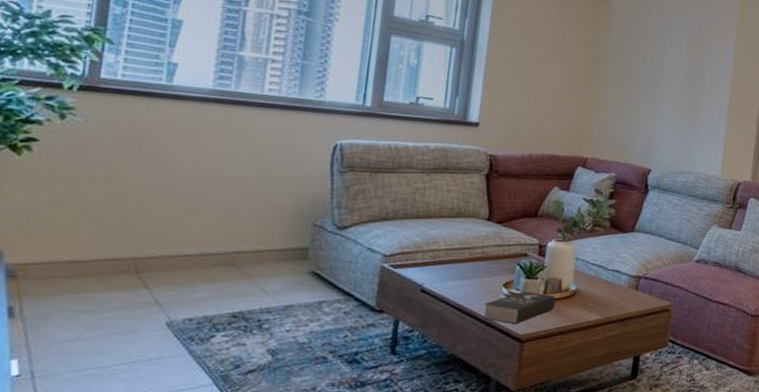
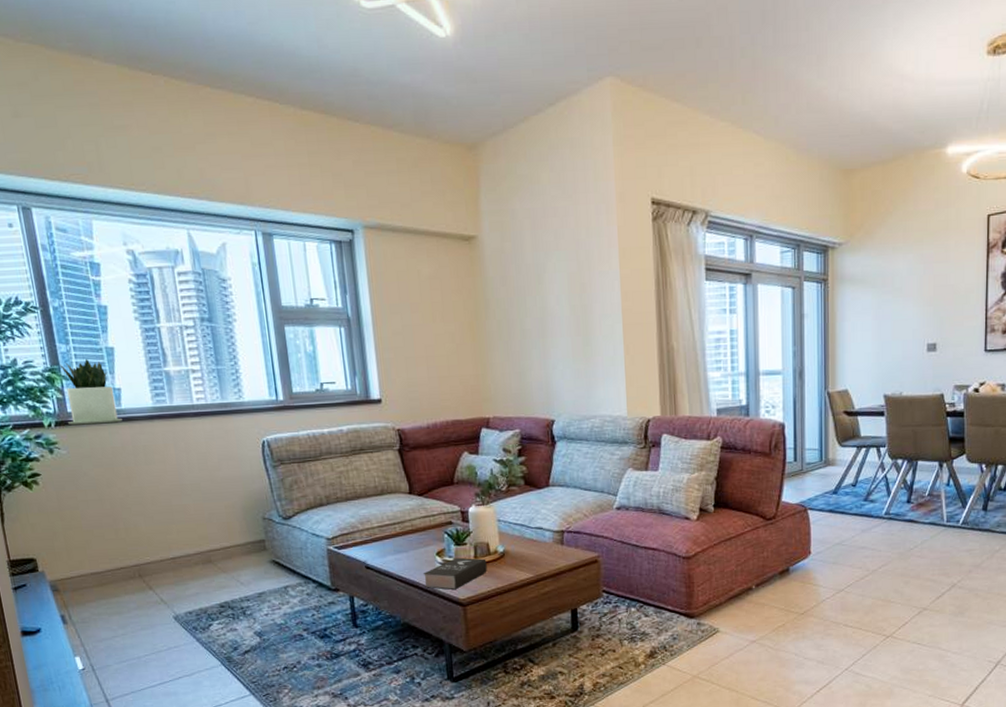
planter: none [97,25,169,99] -> present [59,359,122,427]

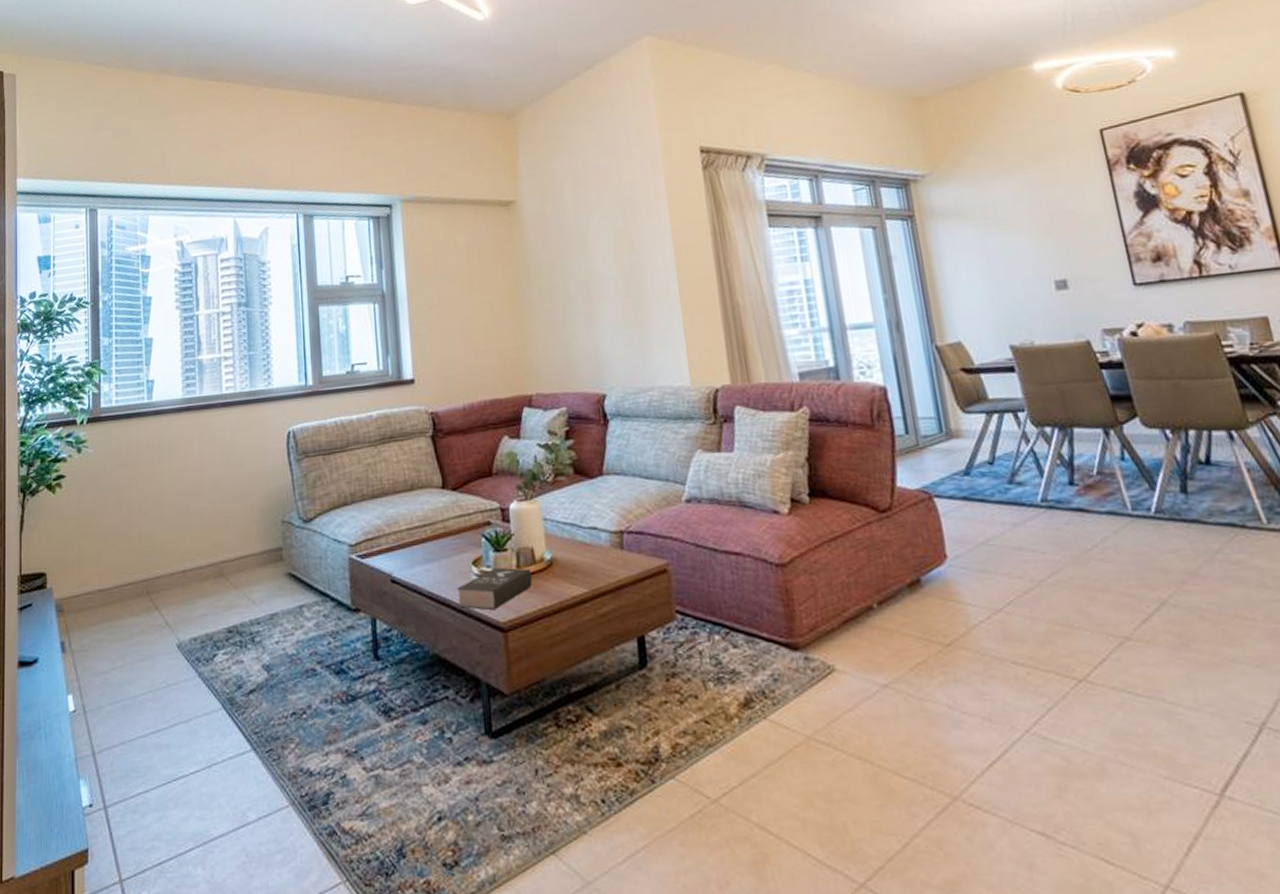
planter: present [59,359,122,427] -> none [100,352,151,423]

